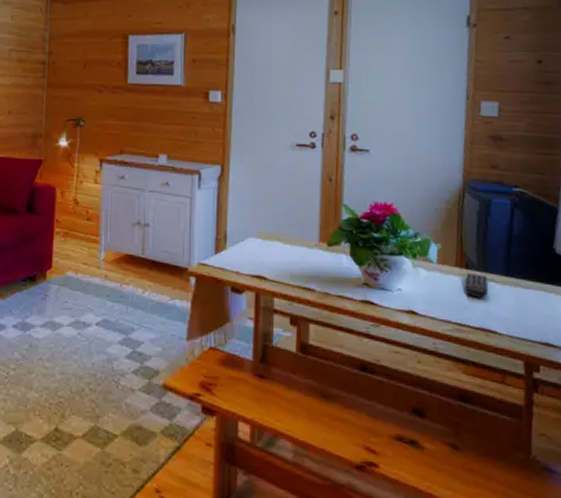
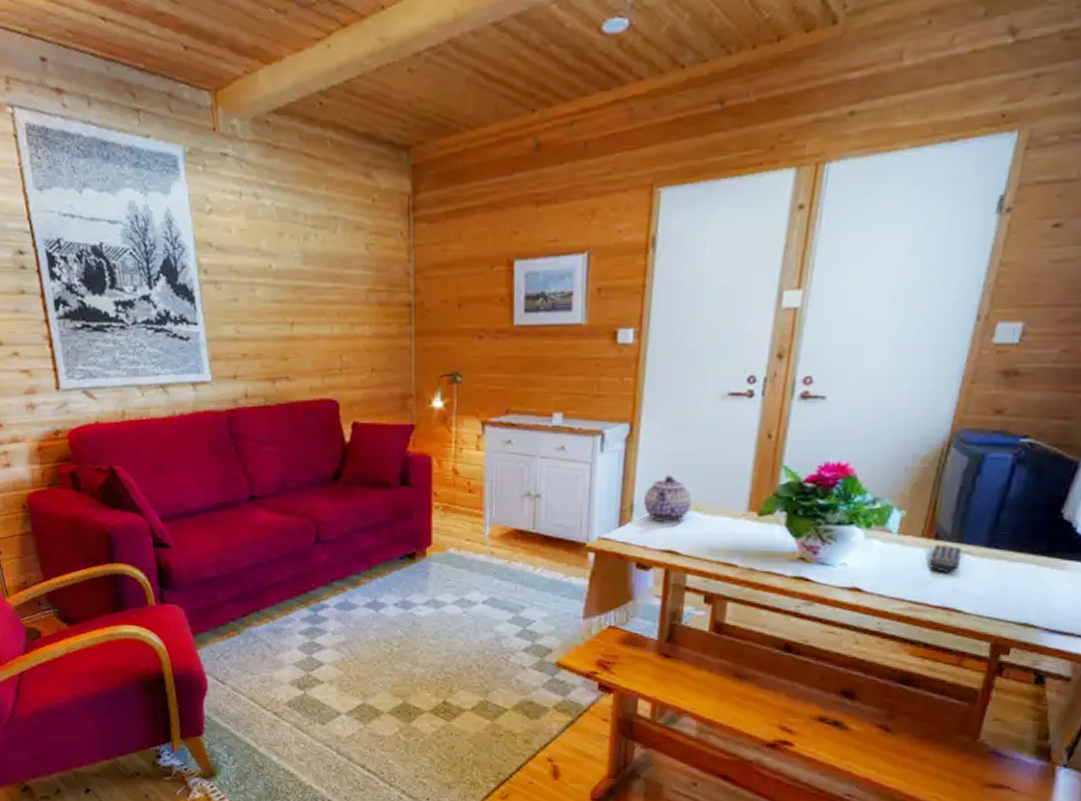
teapot: none [235,209,274,250] -> present [644,475,692,522]

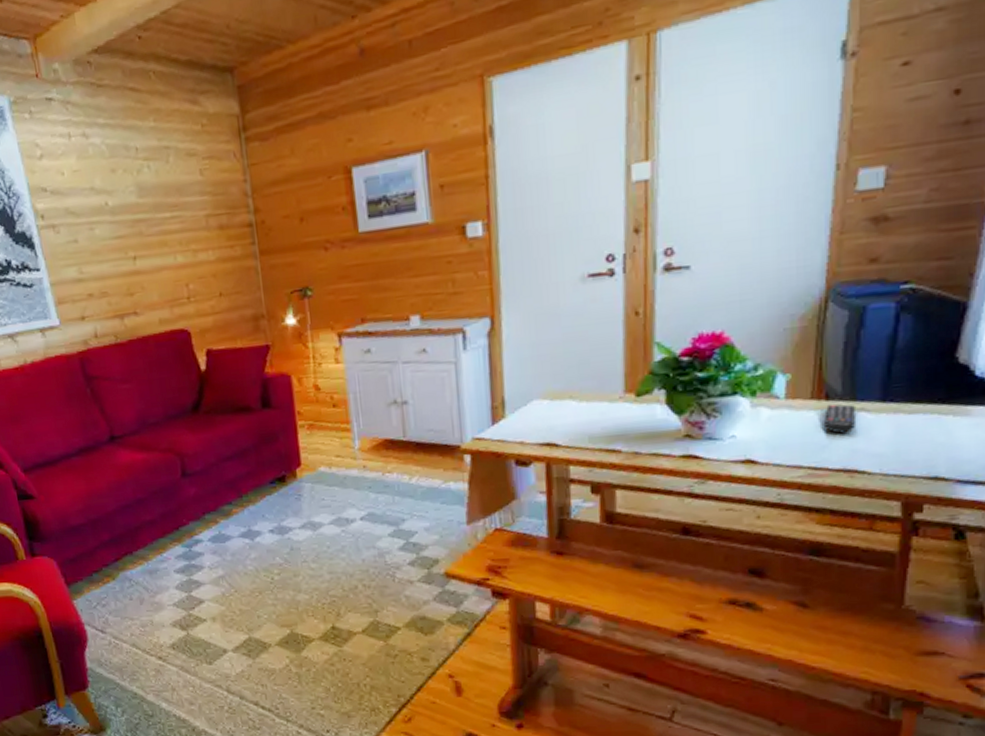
teapot: present [644,475,692,522] -> none [514,365,565,415]

